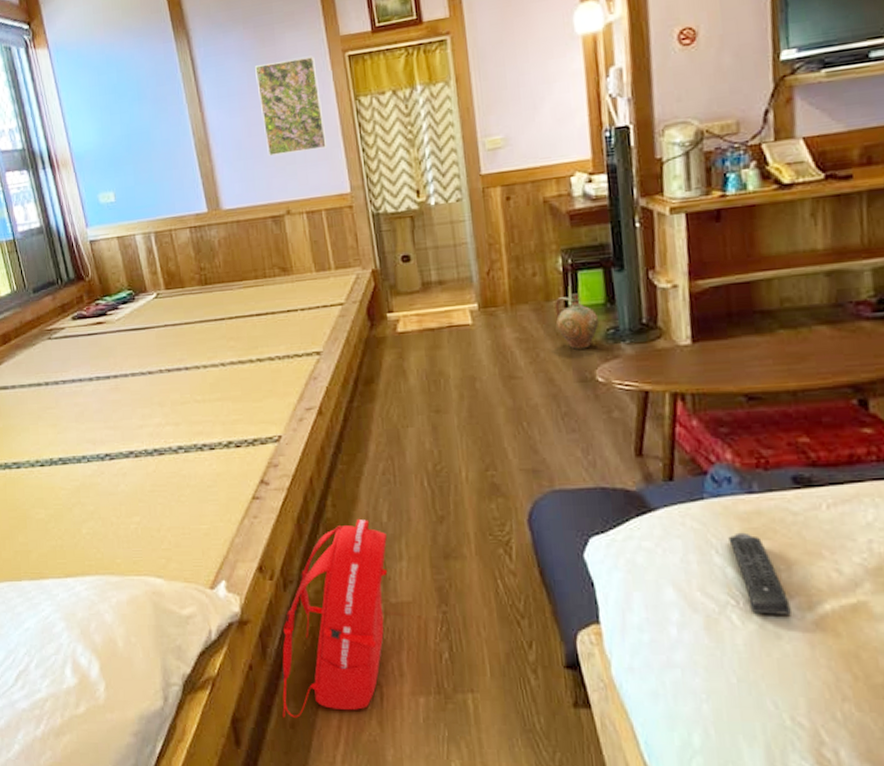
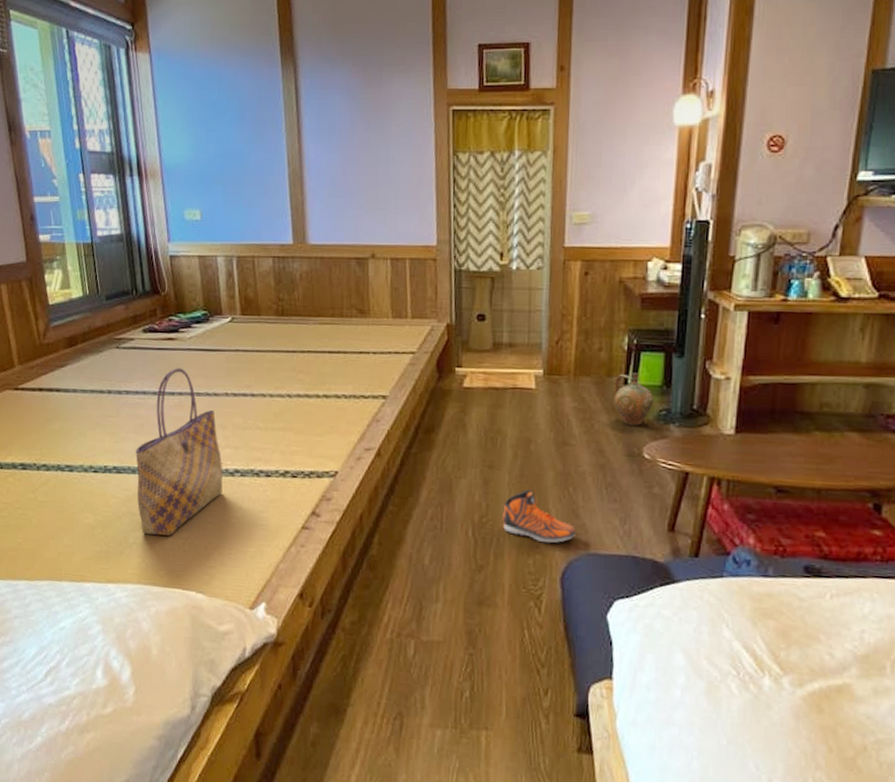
tote bag: none [79,350,168,524] -> present [136,368,223,536]
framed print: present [255,55,328,156] -> none [358,104,420,198]
backpack: present [281,518,388,719] -> none [305,558,426,738]
sneaker: none [456,430,537,485] -> present [502,489,576,544]
remote control: present [728,532,791,615] -> none [739,610,784,689]

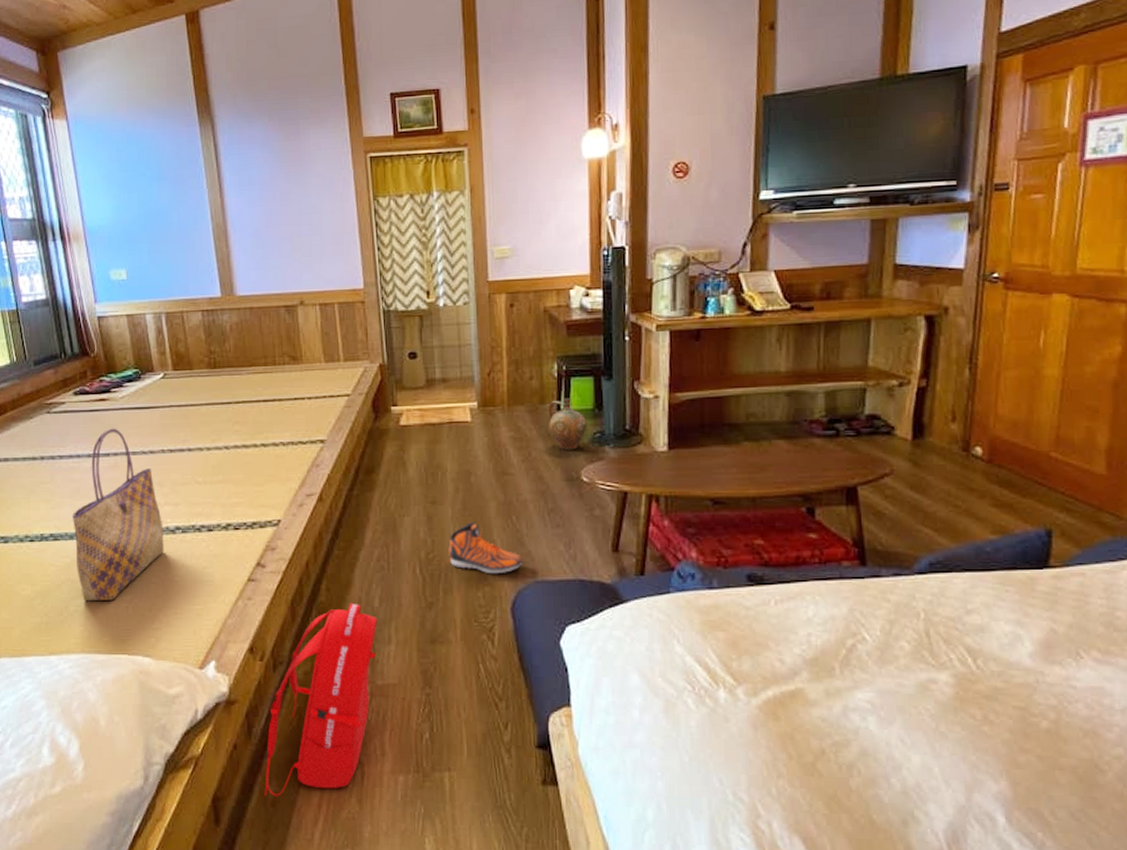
backpack: none [305,558,426,738] -> present [264,602,377,797]

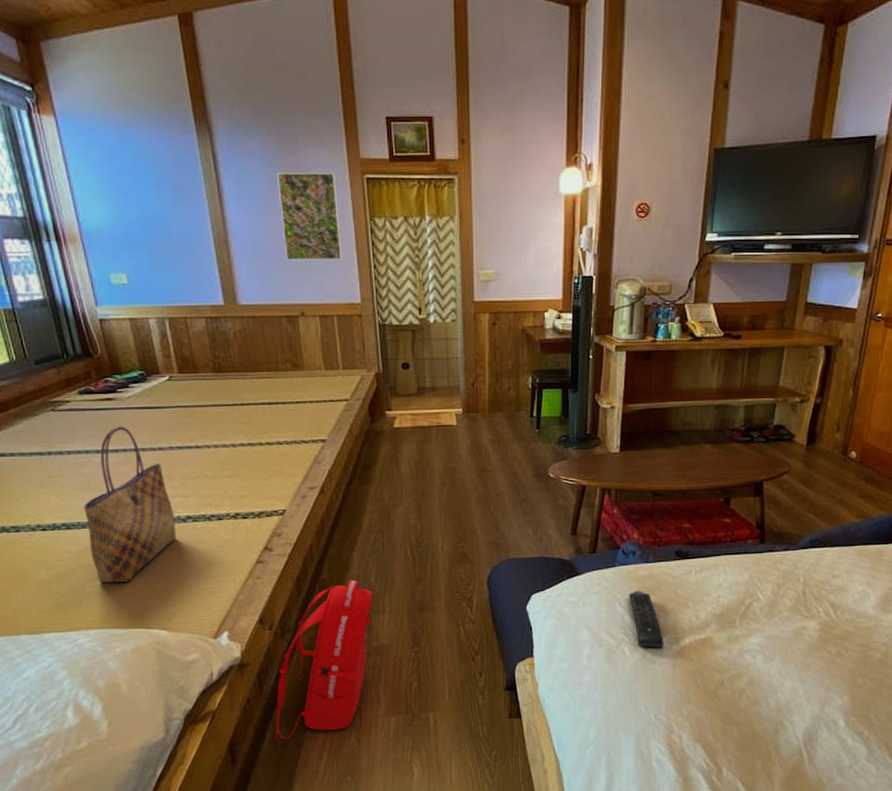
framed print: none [278,153,344,246] -> present [277,172,342,260]
sneaker: present [448,522,522,574] -> none [435,511,497,554]
ceramic jug: present [548,398,588,450] -> none [523,407,555,451]
remote control: none [689,624,739,700] -> present [629,590,664,647]

